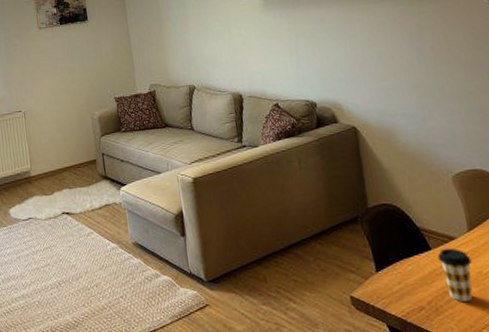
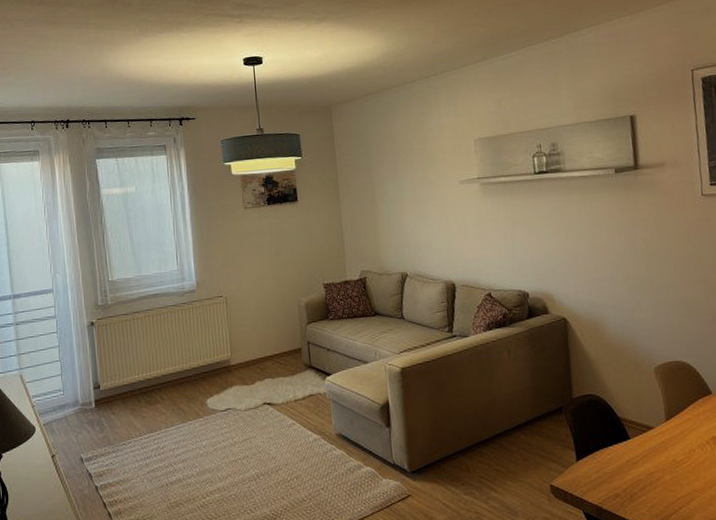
coffee cup: present [437,248,473,302] -> none [635,437,667,489]

